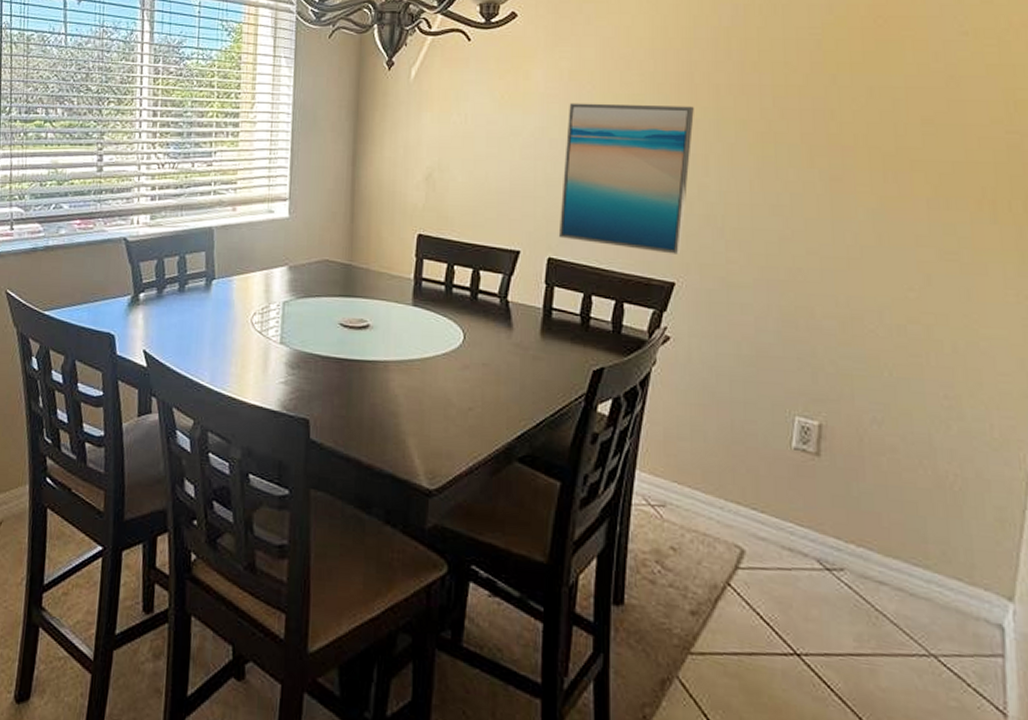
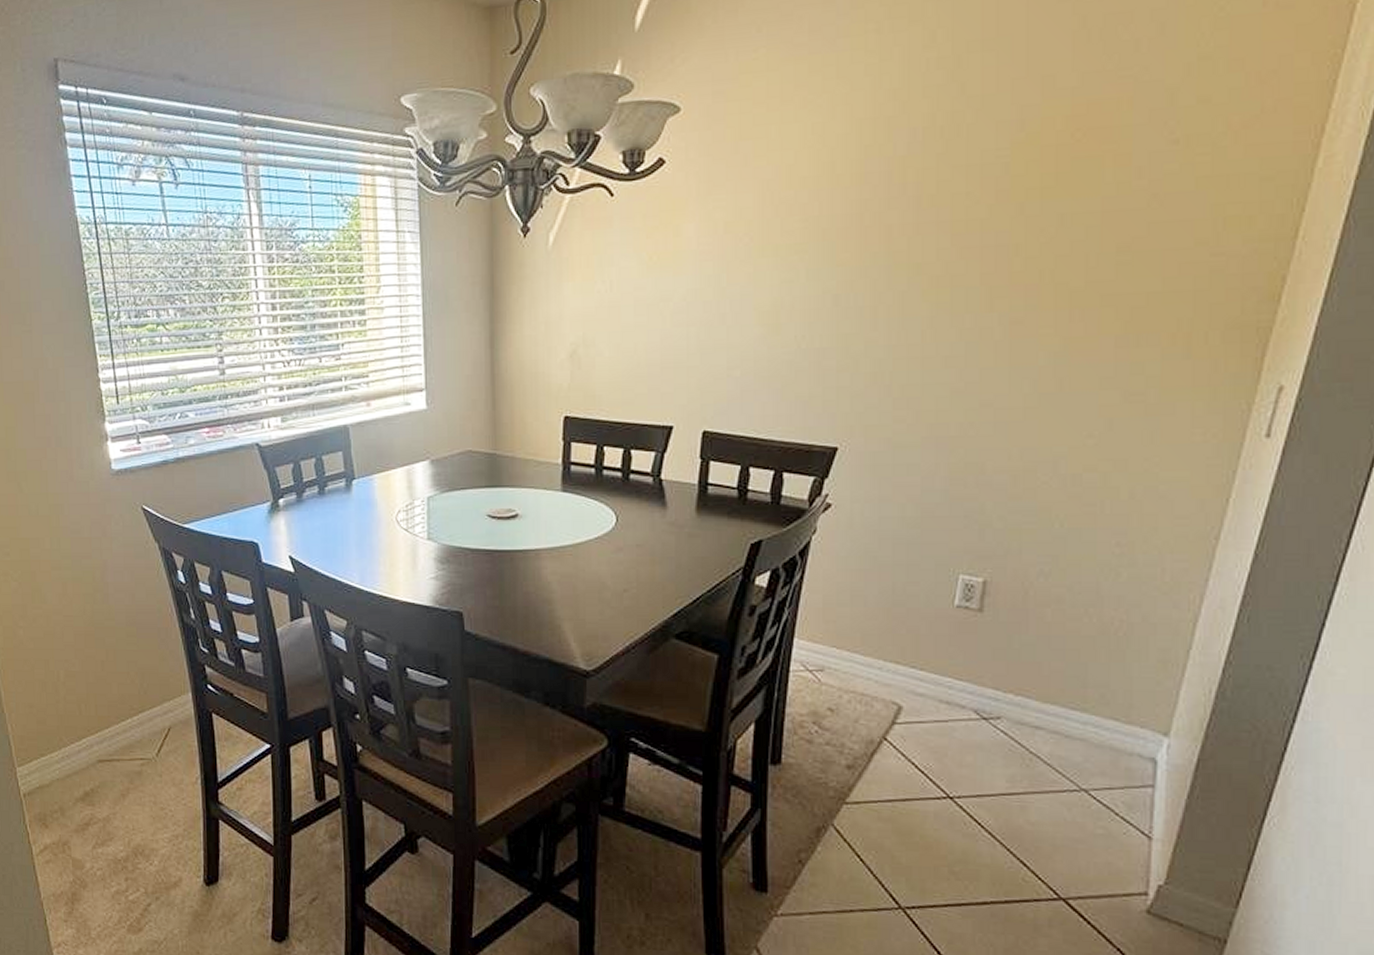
wall art: present [558,103,694,254] -> none [713,252,862,418]

